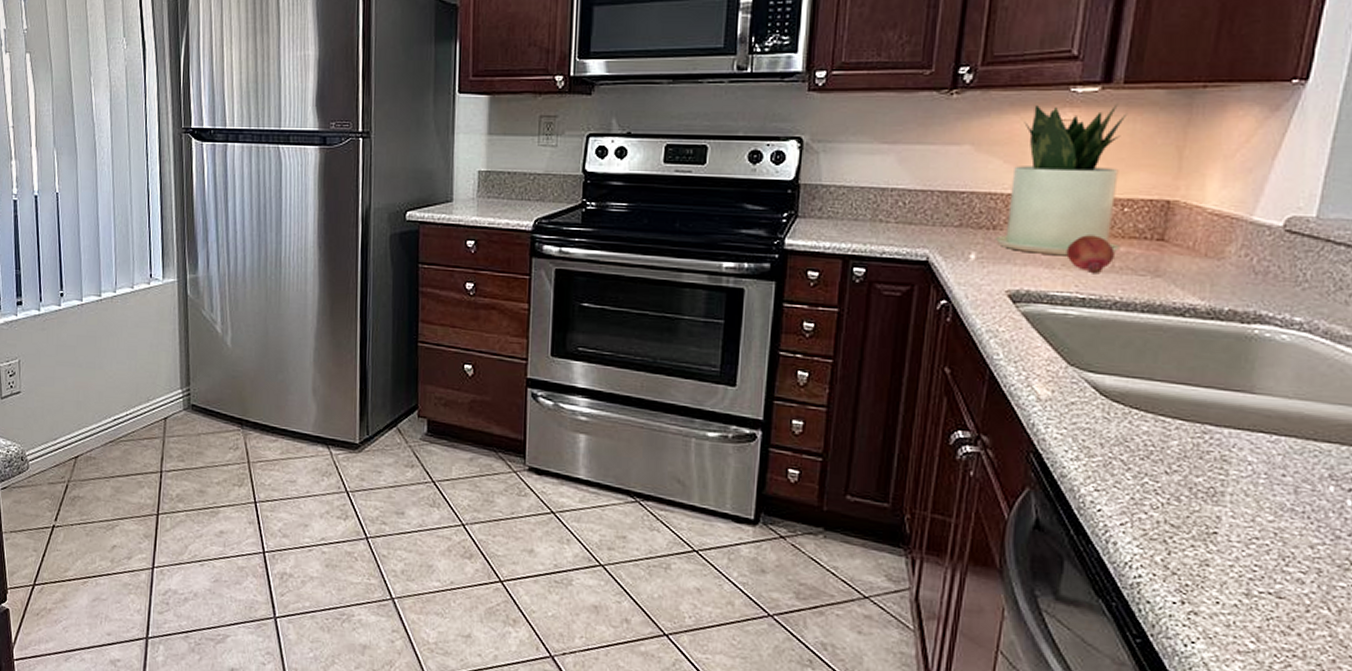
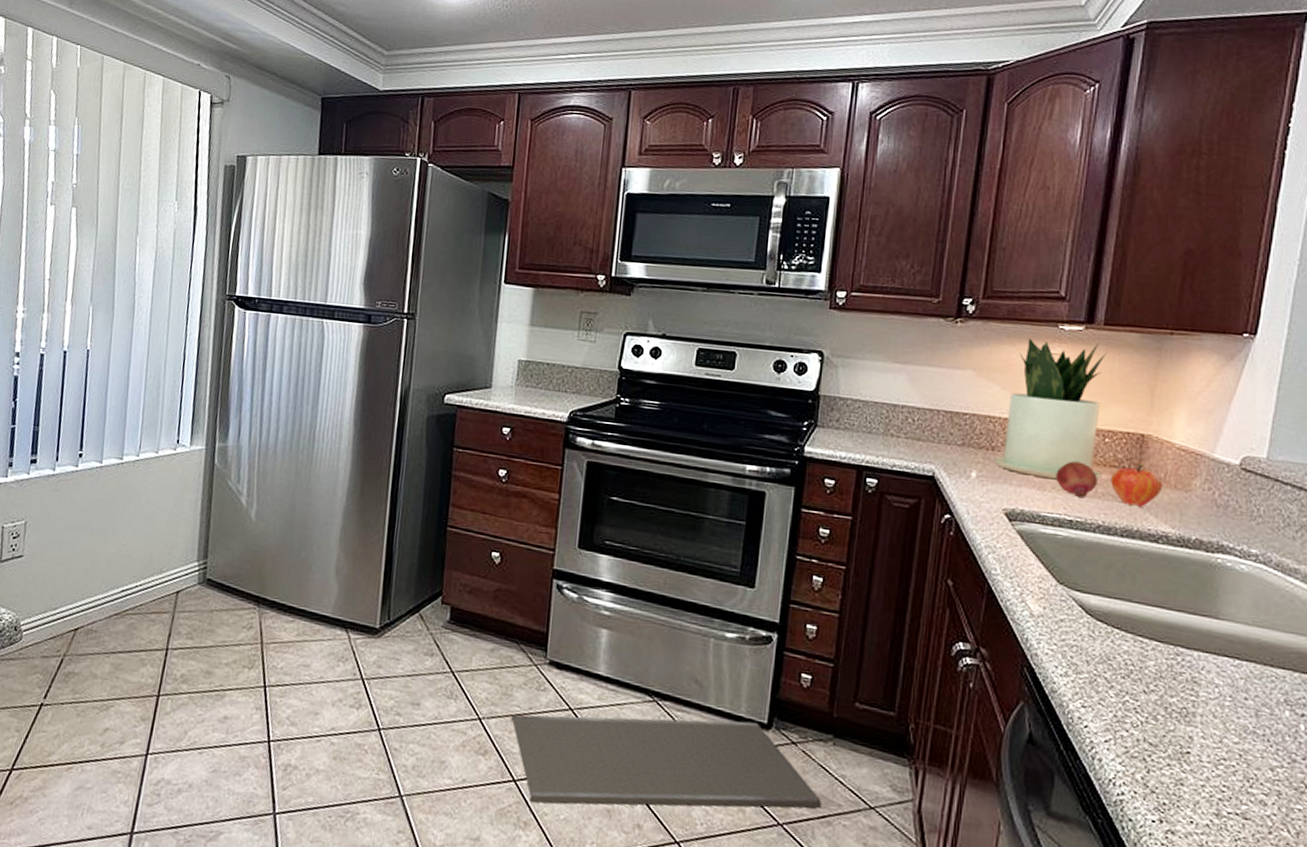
door mat: none [494,518,813,602] -> present [511,714,822,808]
fruit: none [1130,233,1191,279] -> present [1110,463,1163,507]

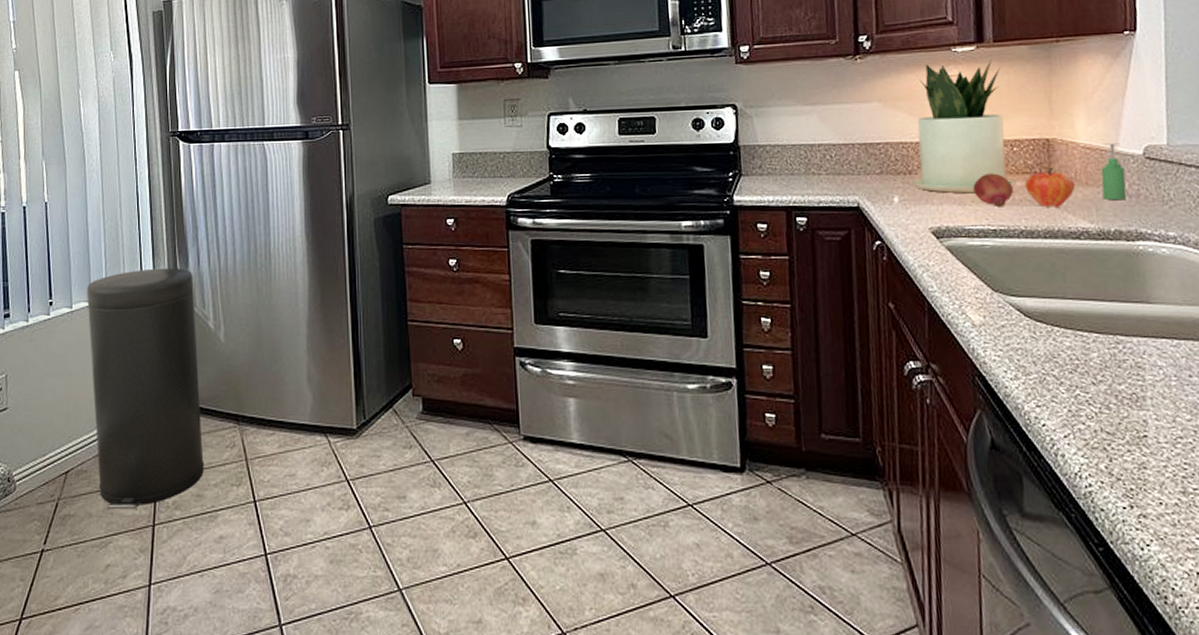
pedal bin: none [107,433,232,677] -> present [86,267,204,510]
door mat: present [511,714,822,808] -> none [495,468,805,578]
soap dispenser: none [1189,447,1218,510] -> present [1100,143,1127,201]

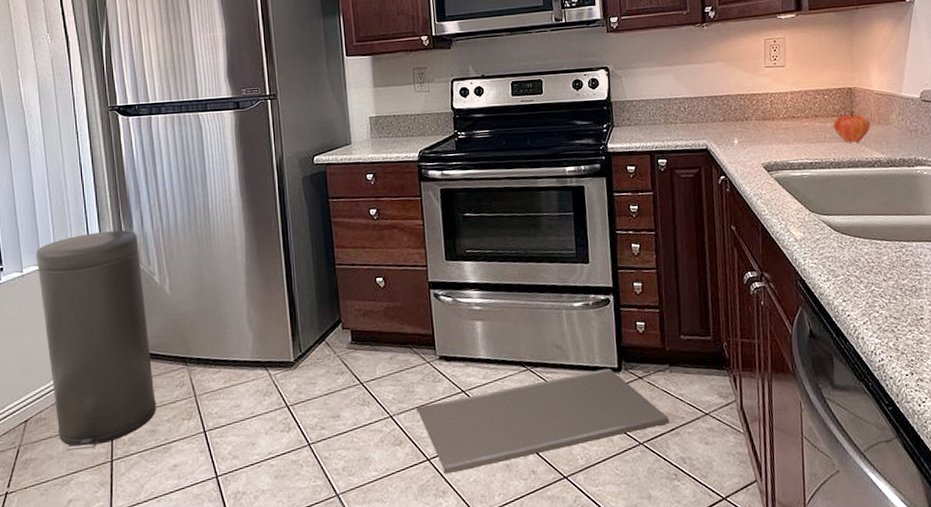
door mat: none [495,468,805,578] -> present [416,368,669,475]
planter: present [911,59,1017,194] -> none [747,24,828,135]
fruit: present [973,173,1014,206] -> none [794,117,825,144]
soap dispenser: present [1100,143,1127,201] -> none [889,89,908,135]

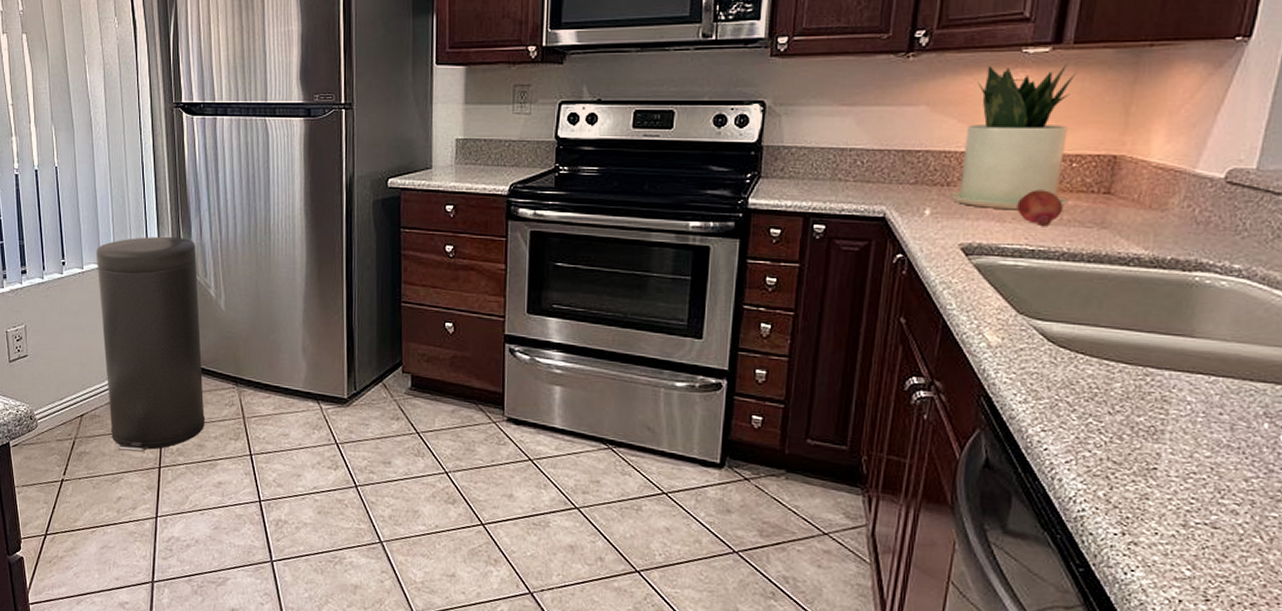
door mat: present [416,368,669,475] -> none [475,462,776,543]
planter: none [747,24,828,135] -> present [948,63,1077,210]
fruit: none [794,117,825,144] -> present [1017,190,1063,226]
fruit: present [833,110,871,143] -> none [1077,186,1136,230]

